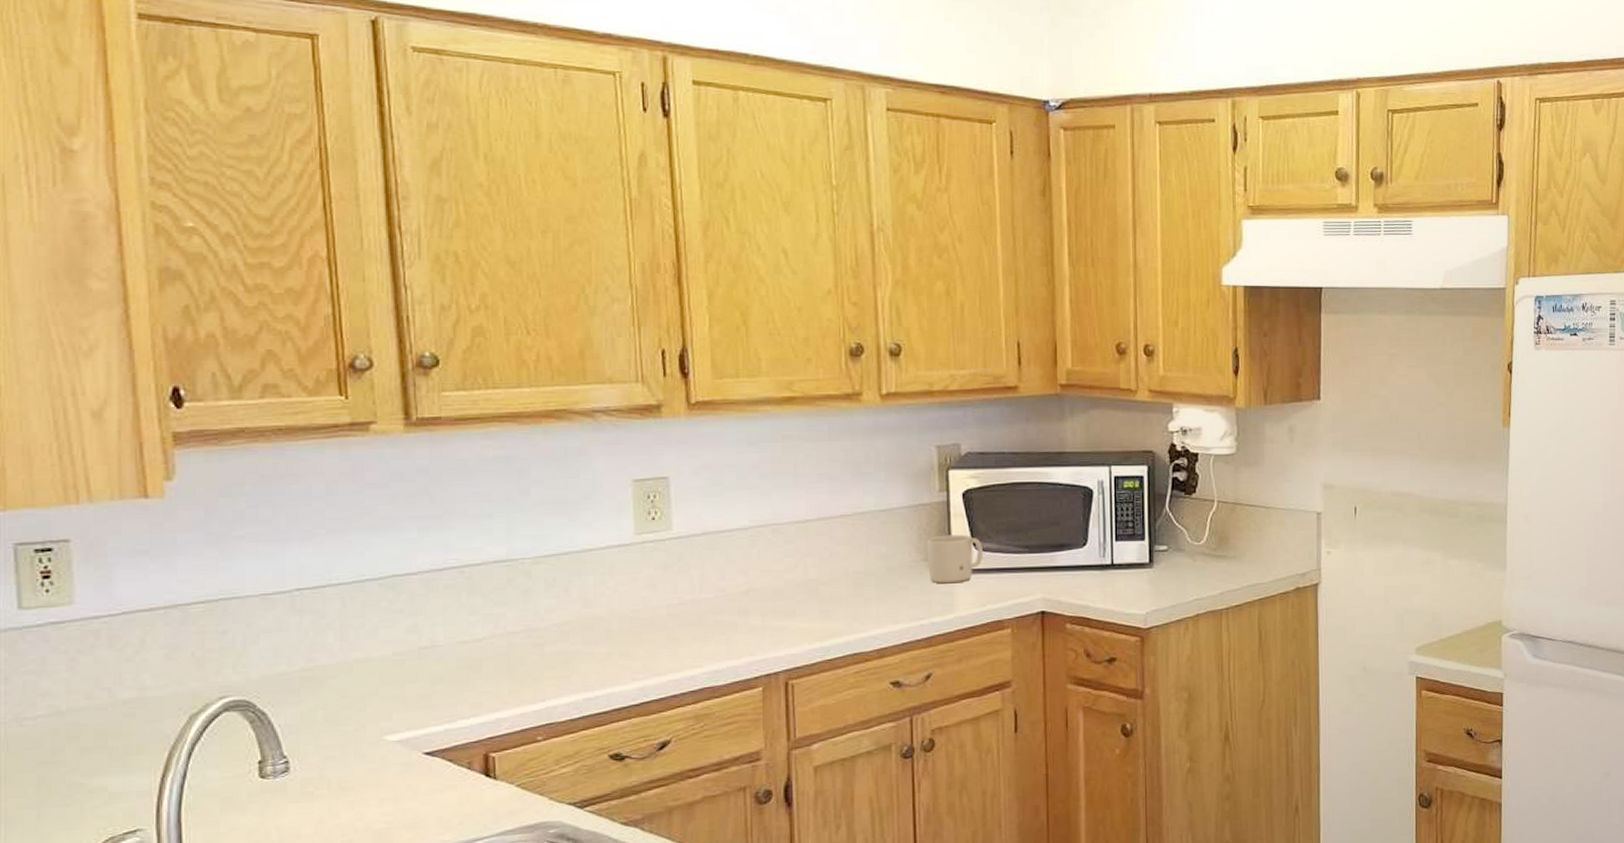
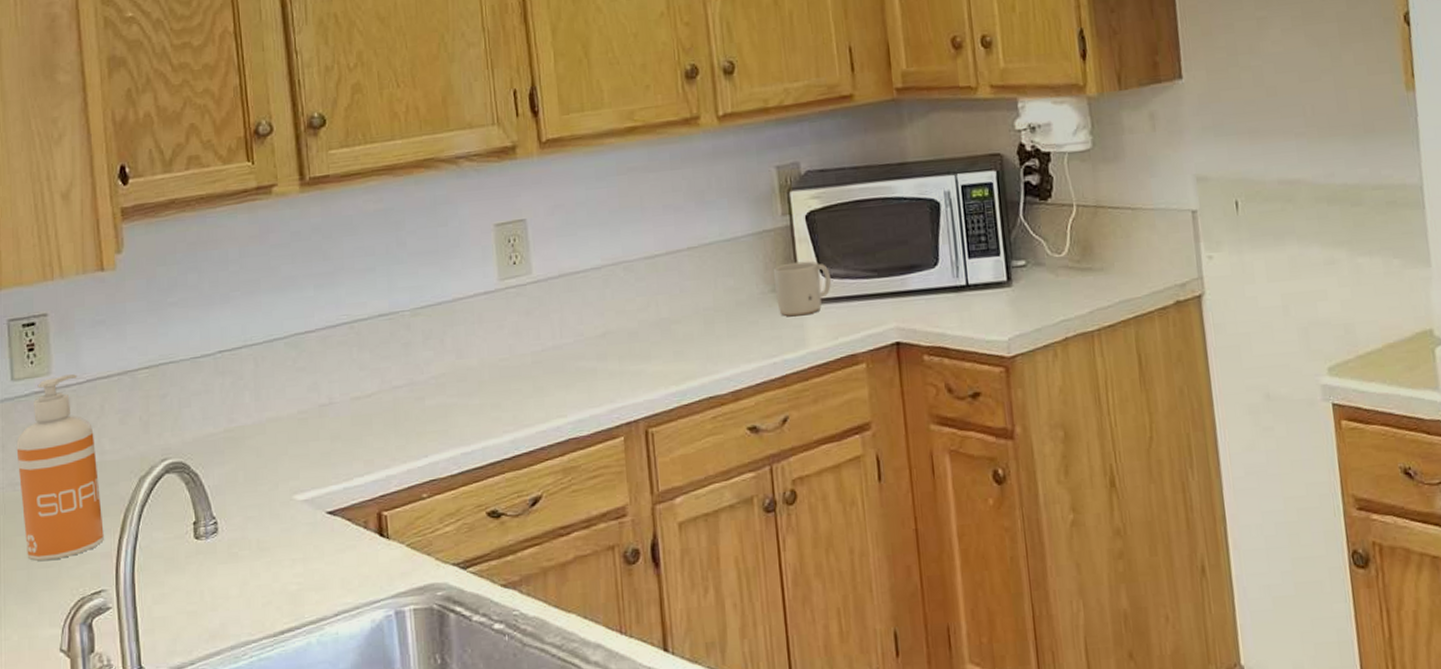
soap dispenser: none [24,605,142,800] -> present [16,374,104,562]

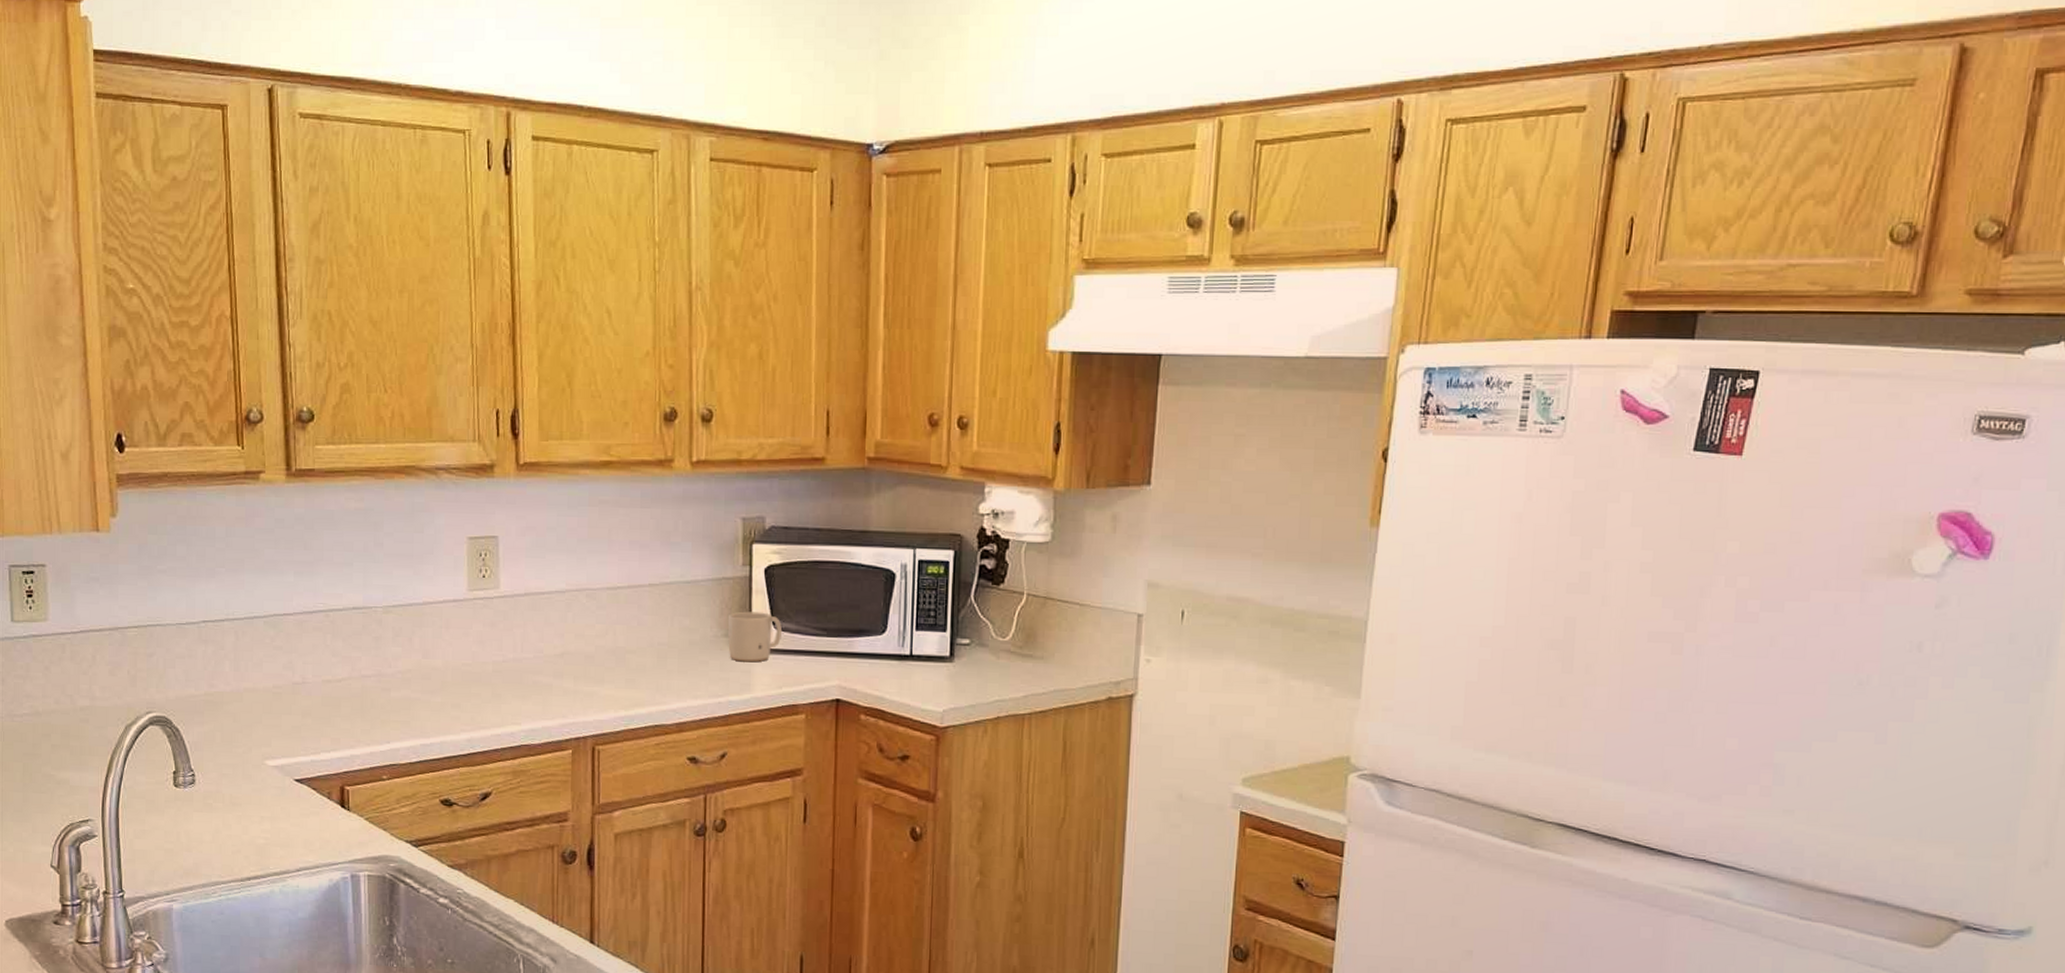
soap dispenser: present [16,374,104,562] -> none [15,623,92,787]

